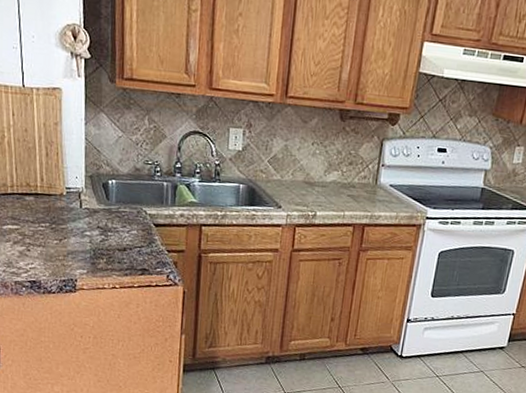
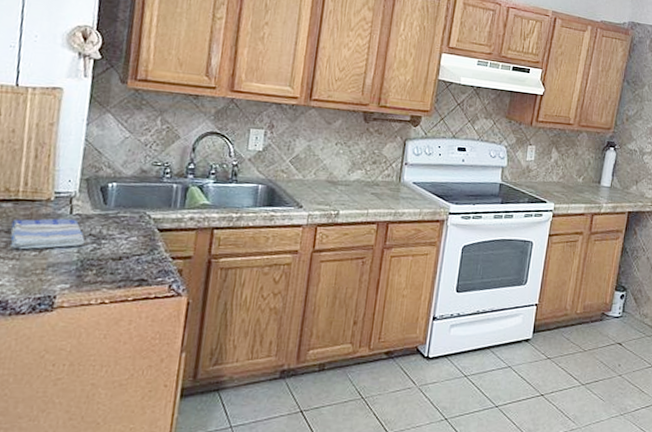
dish towel: none [35,211,95,238] -> present [10,218,86,250]

